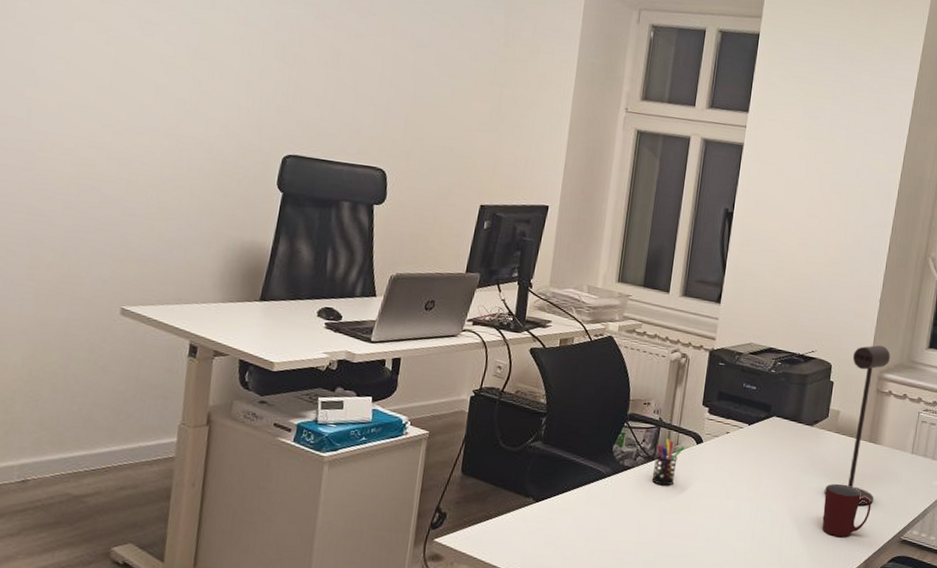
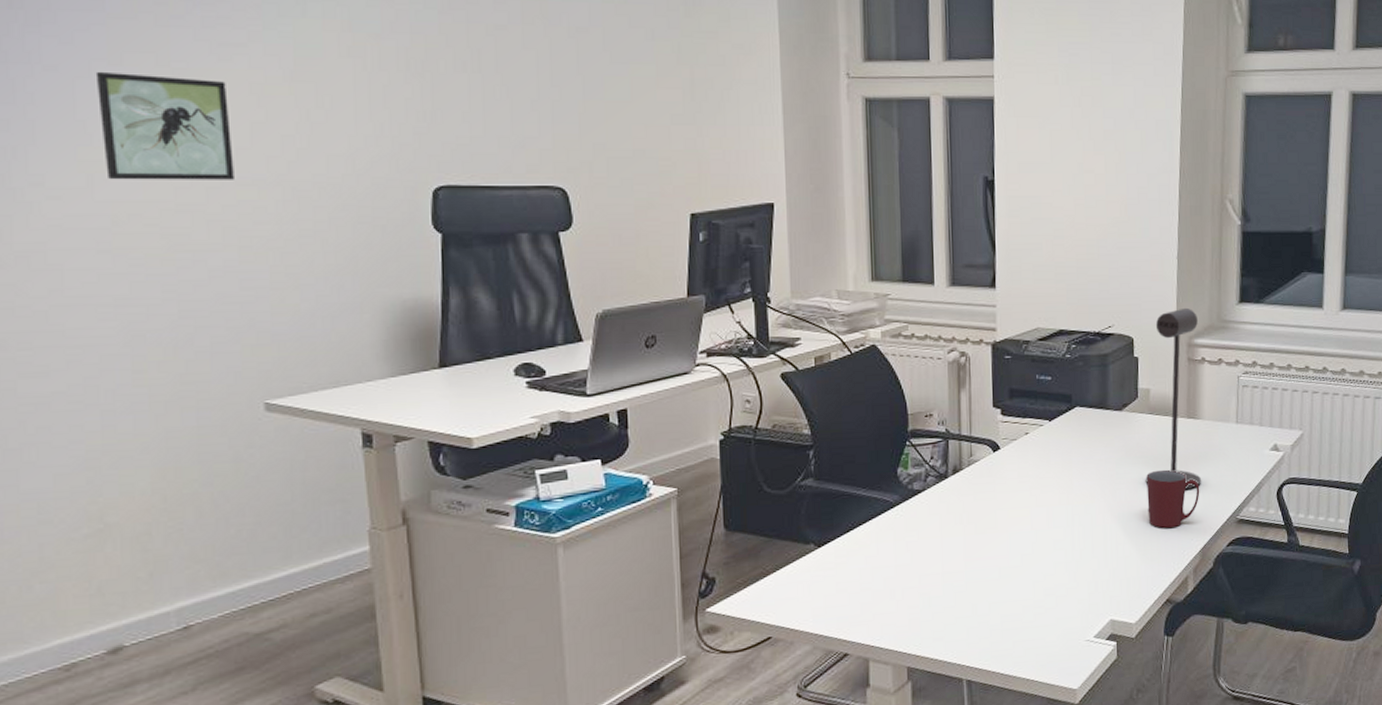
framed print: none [43,31,145,128] -> present [95,71,234,180]
pen holder: present [651,438,685,486] -> none [948,451,981,505]

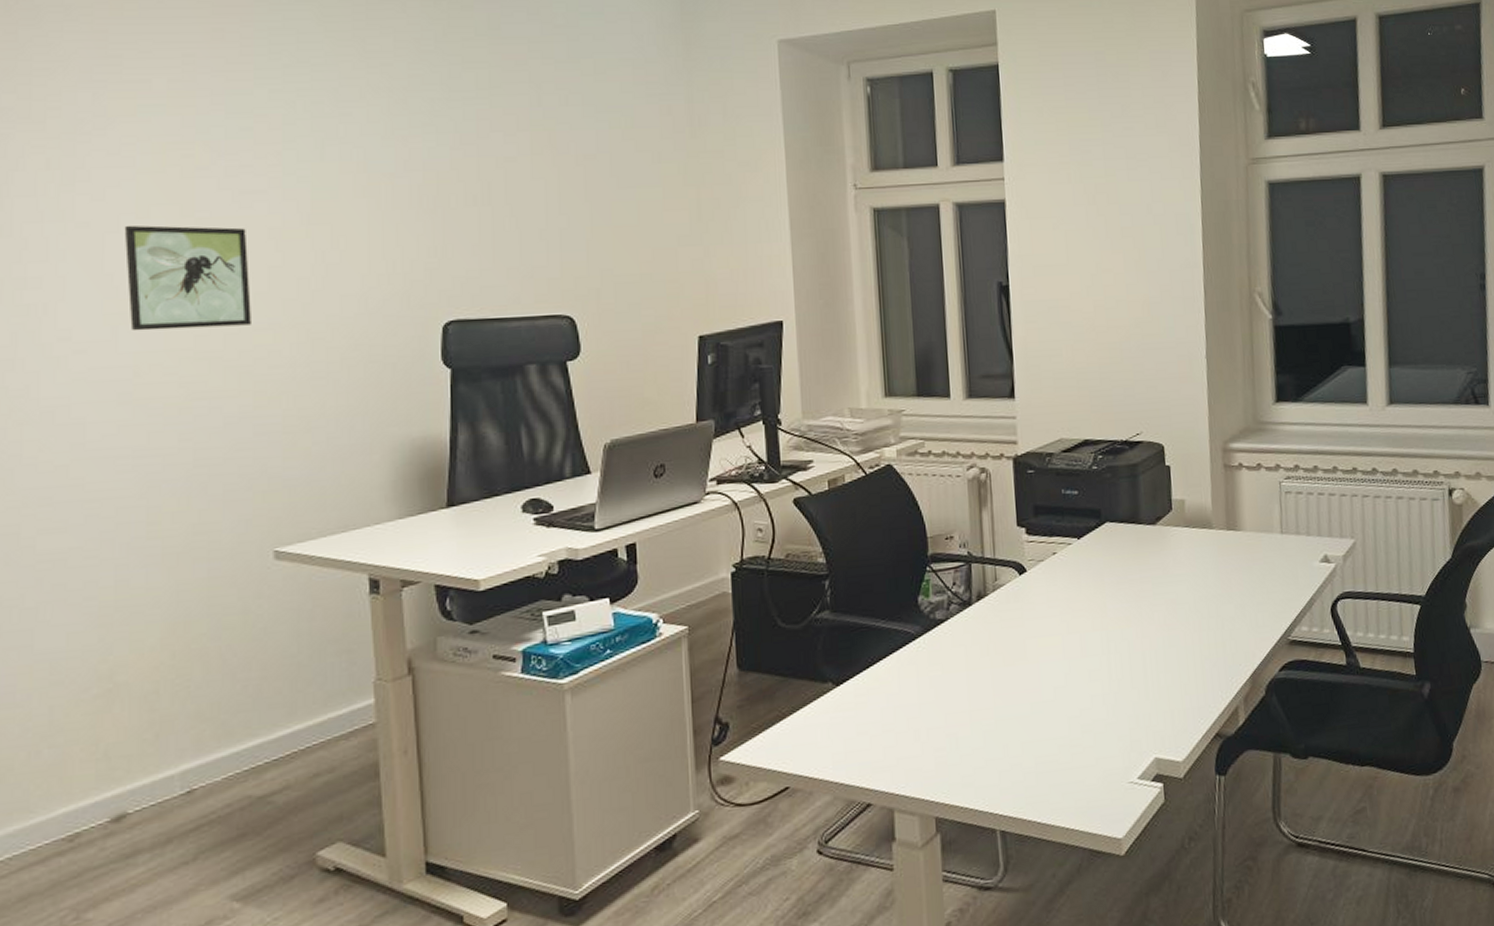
desk lamp: present [1145,307,1201,490] -> none [1185,410,1246,609]
mug: present [1146,469,1200,528] -> none [1186,588,1246,653]

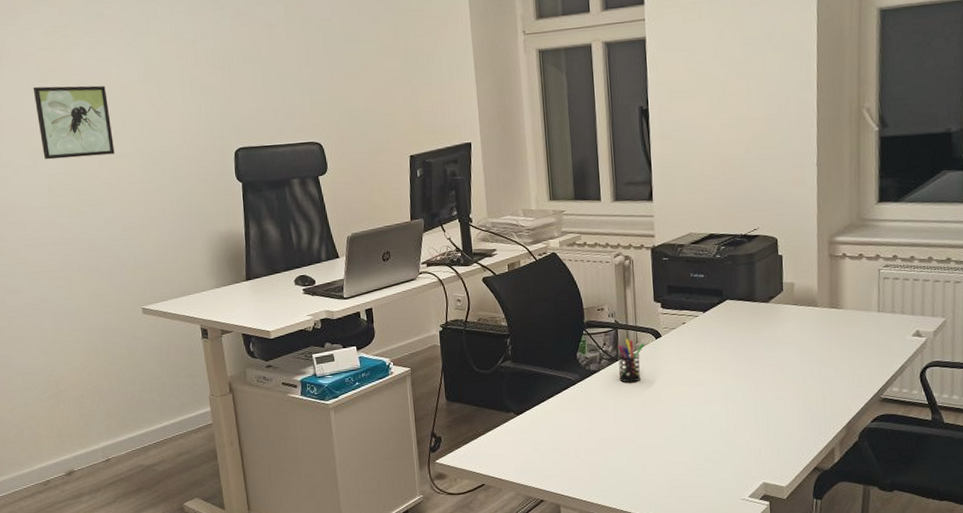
pen holder: none [971,575,1006,635] -> present [618,338,645,383]

